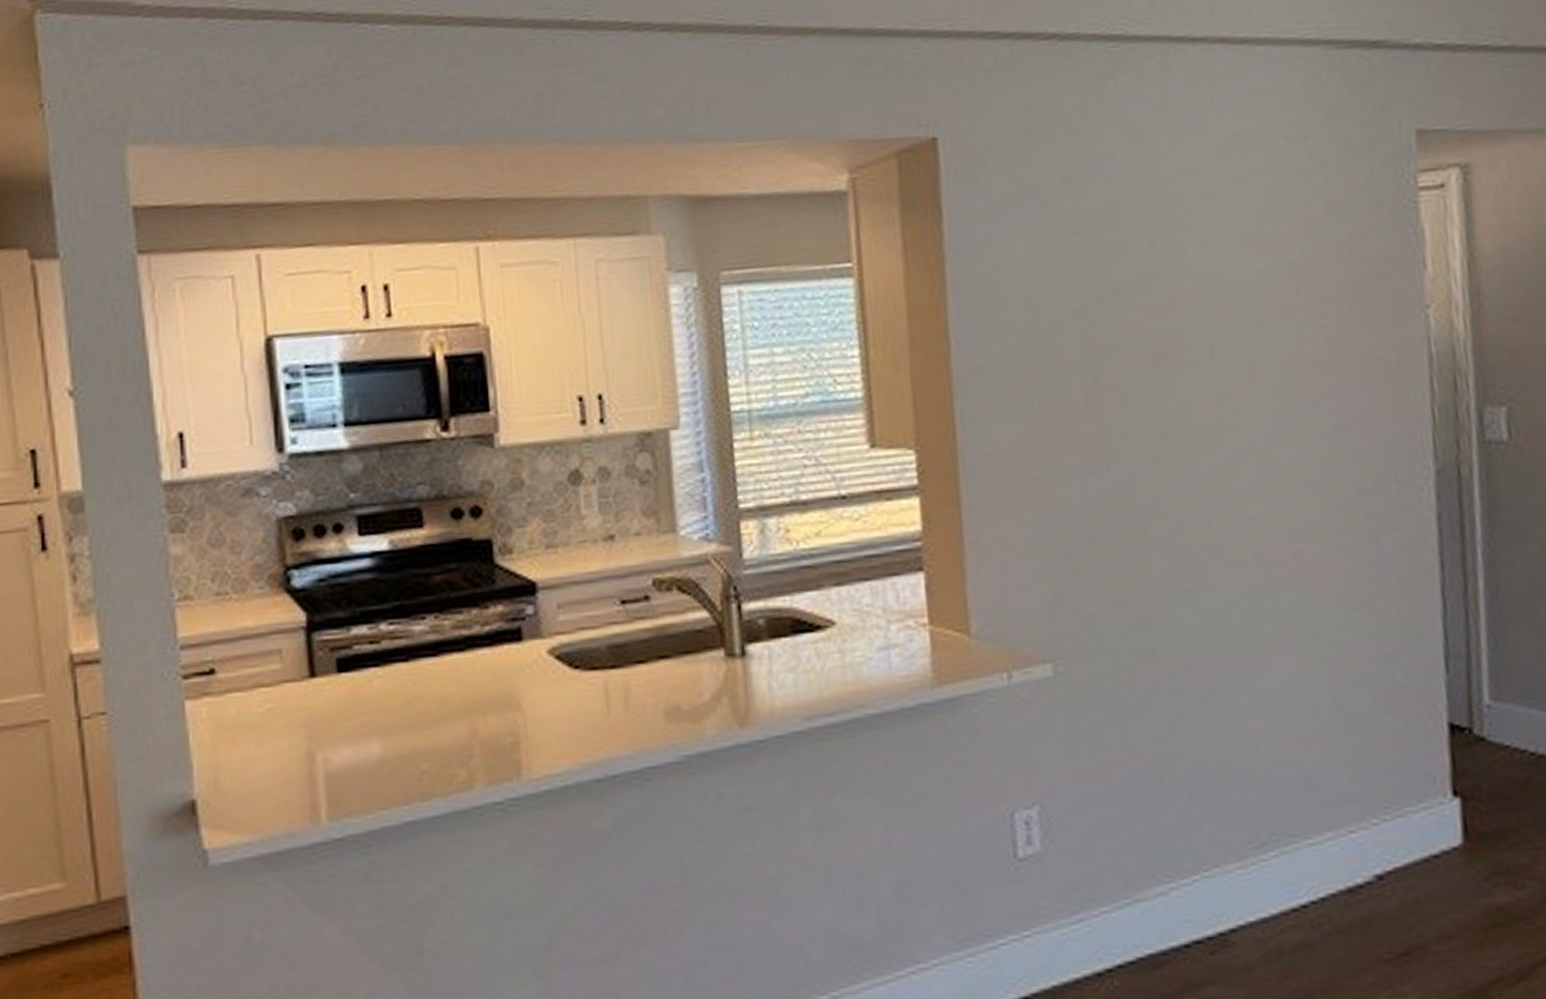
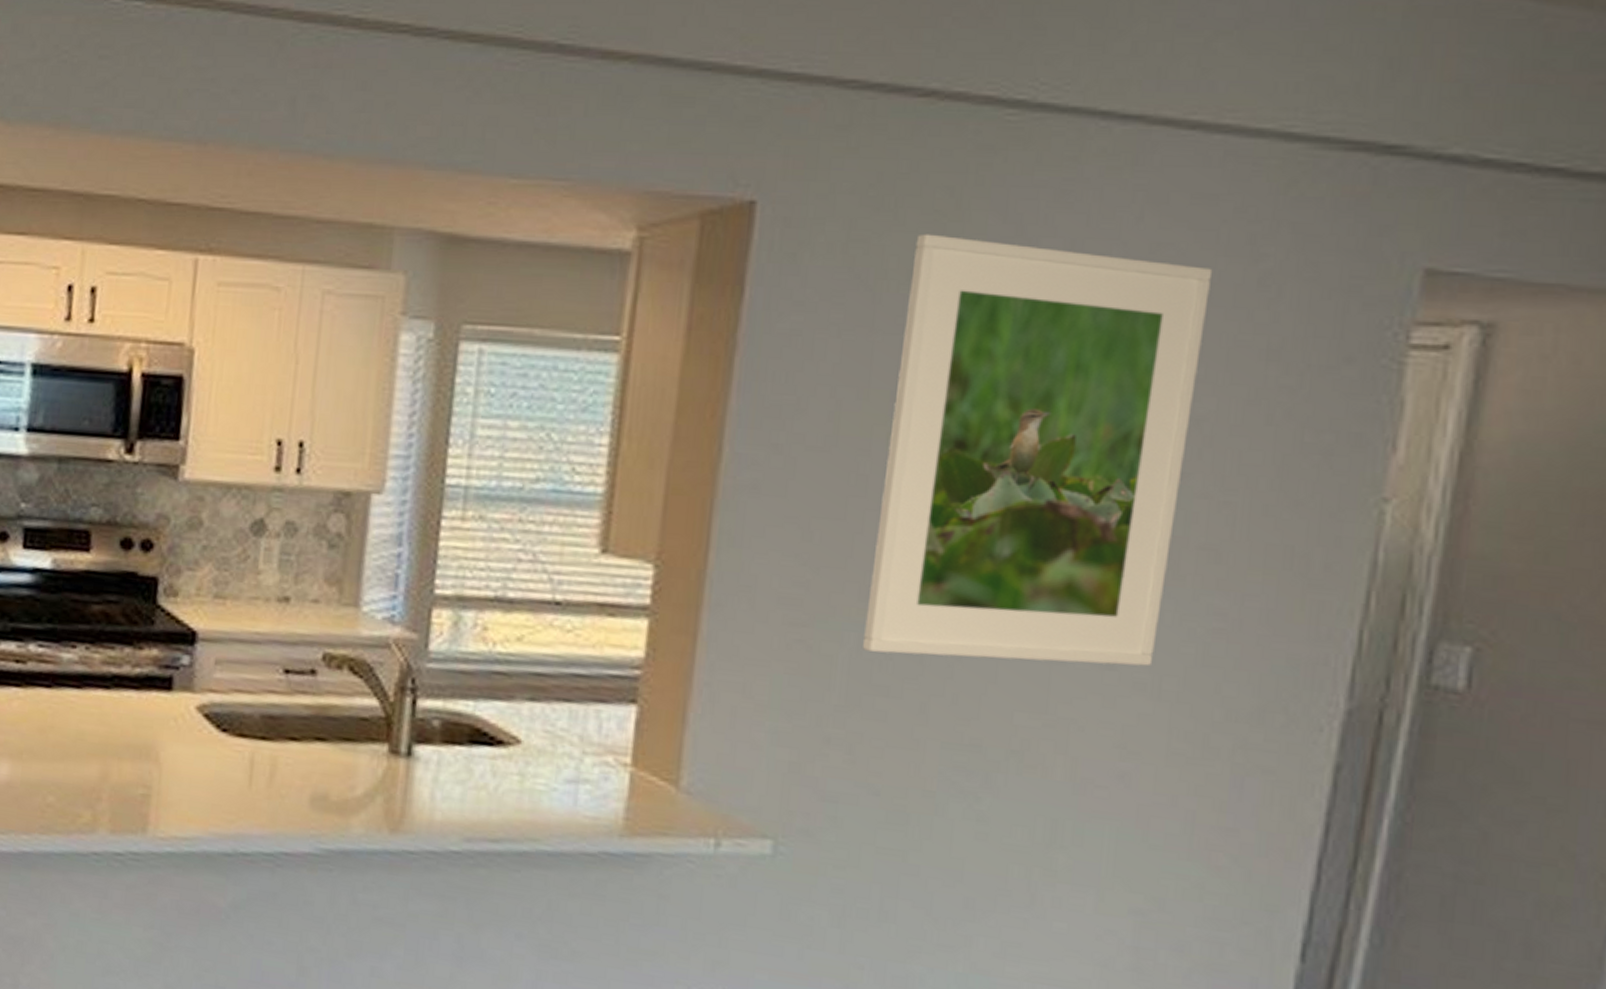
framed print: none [1063,147,1299,492] -> present [863,233,1213,667]

